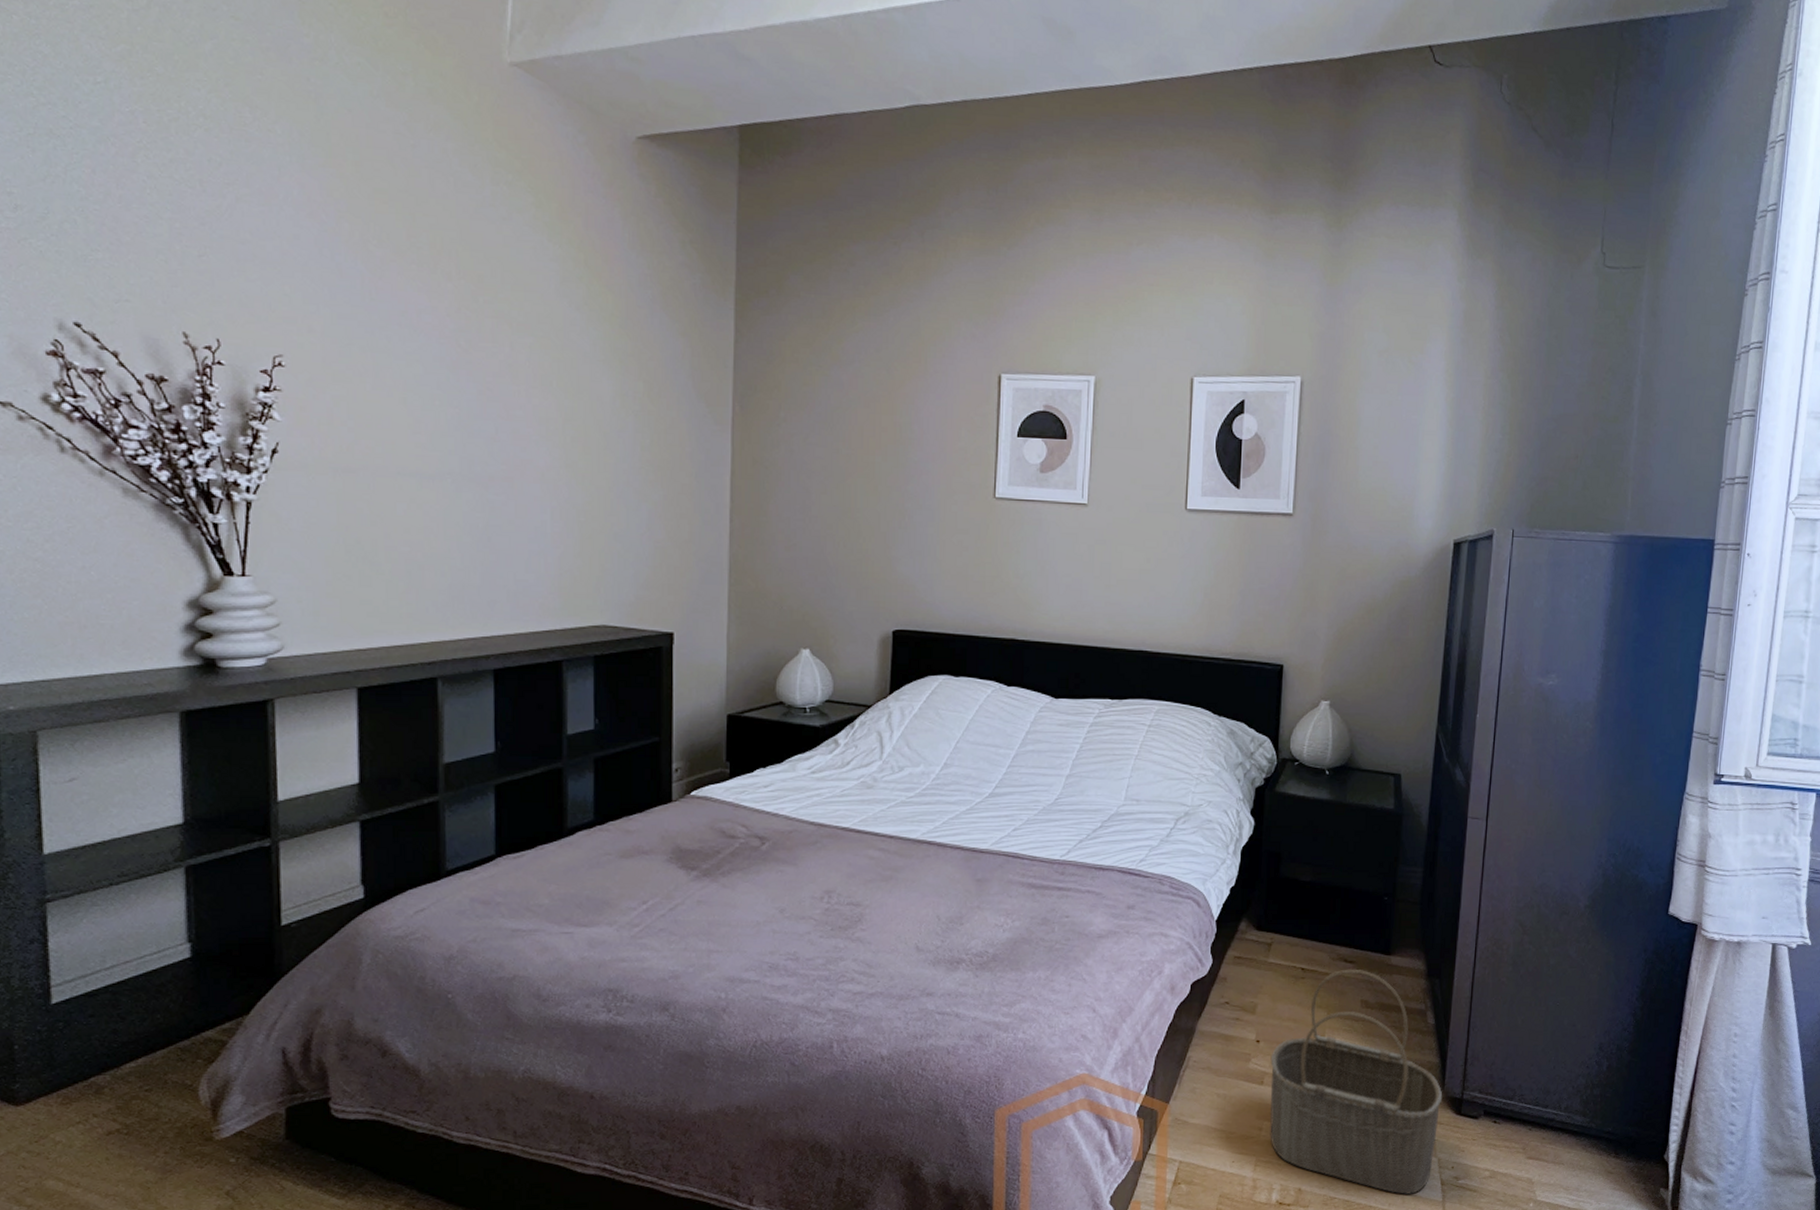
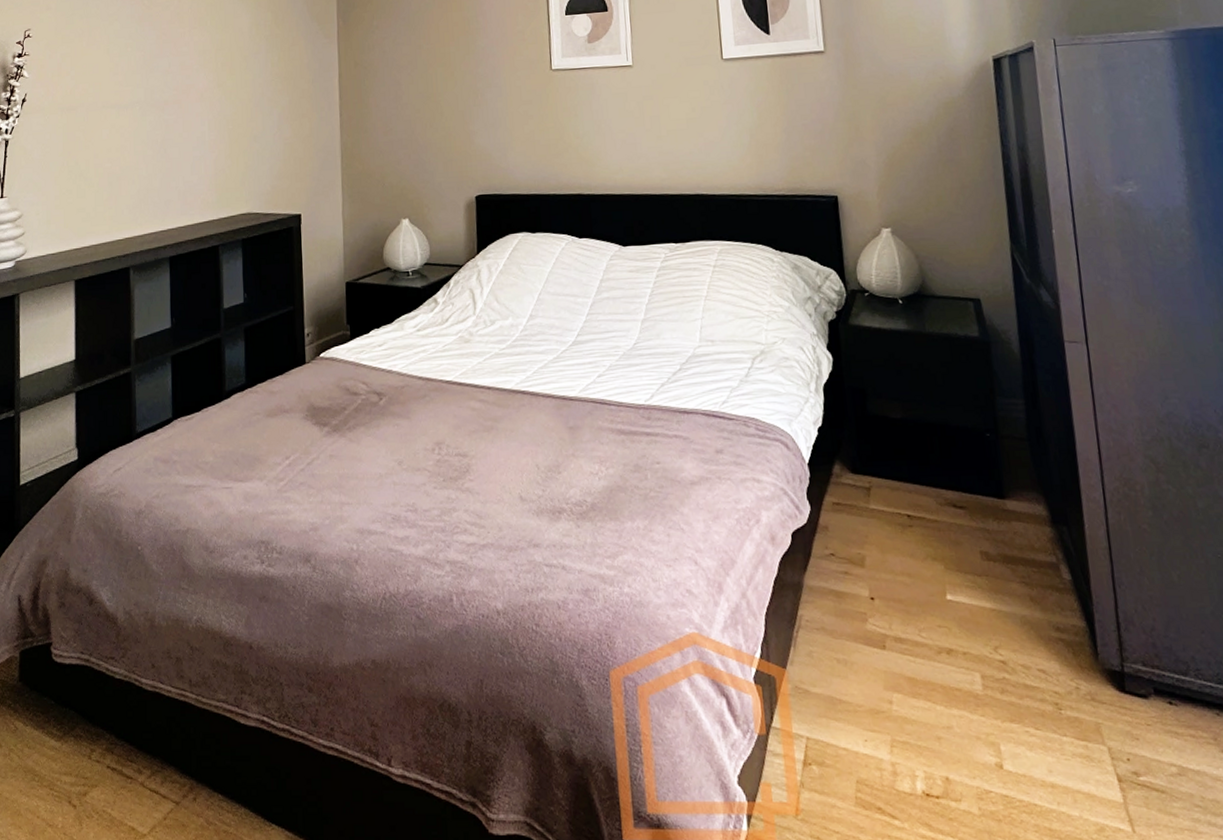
wicker basket: present [1269,969,1443,1195] -> none [889,515,1103,792]

